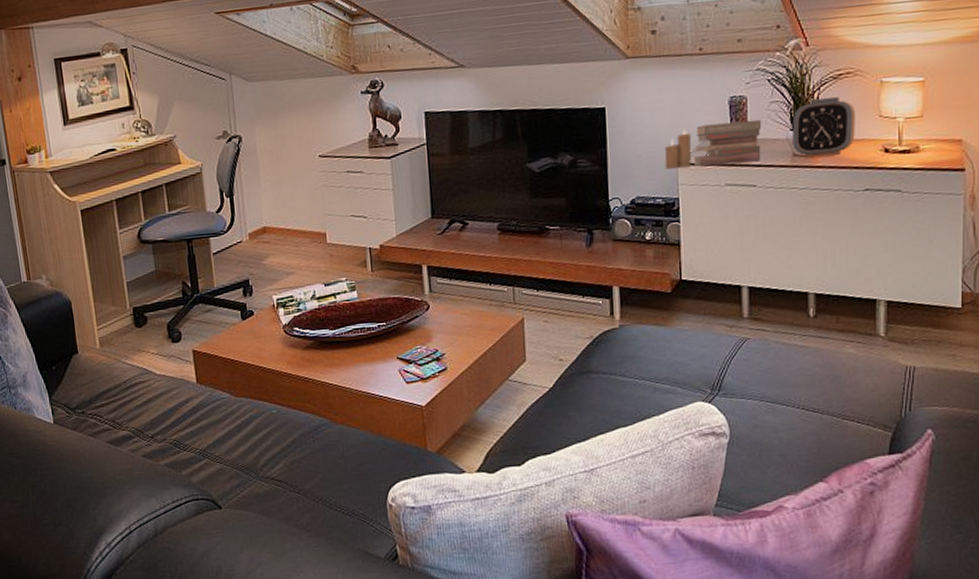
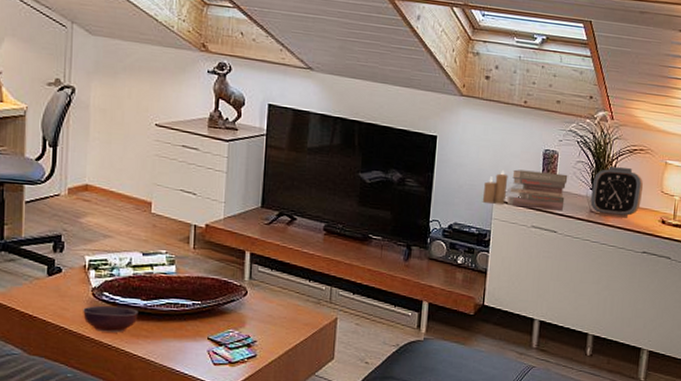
bowl: none [276,339,329,366] -> present [82,305,139,333]

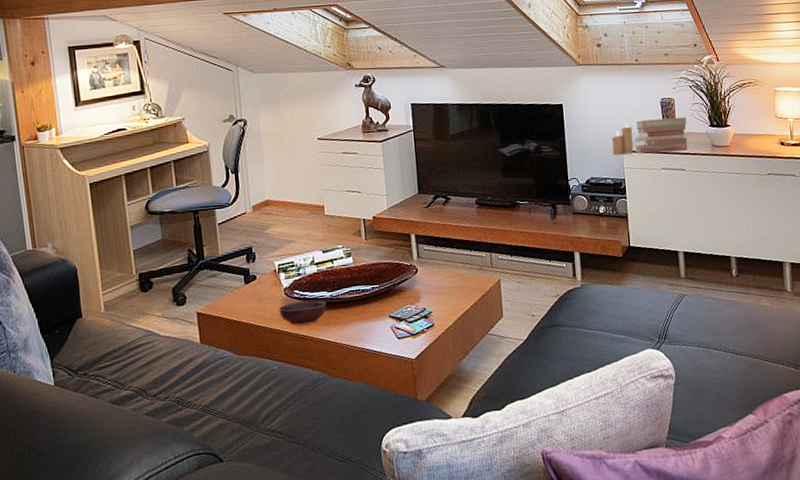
alarm clock: present [590,166,644,218] -> none [710,101,758,148]

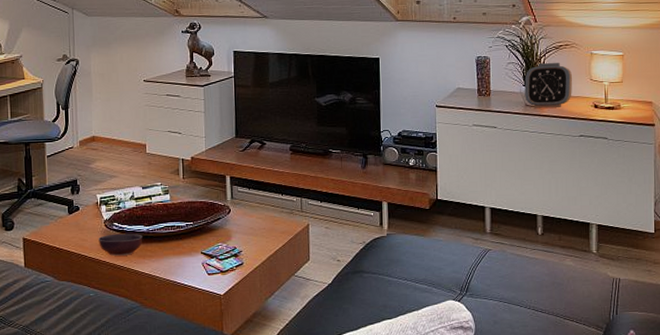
candle: present [612,124,634,156] -> none [425,80,447,111]
books: present [635,117,688,154] -> none [448,75,501,110]
alarm clock: none [710,101,758,148] -> present [524,63,573,108]

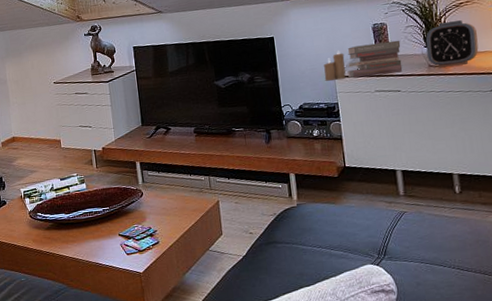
bowl: present [97,233,143,256] -> none [24,221,65,243]
candle: none [425,80,447,111] -> present [324,51,346,82]
books: none [448,75,501,110] -> present [347,40,402,79]

